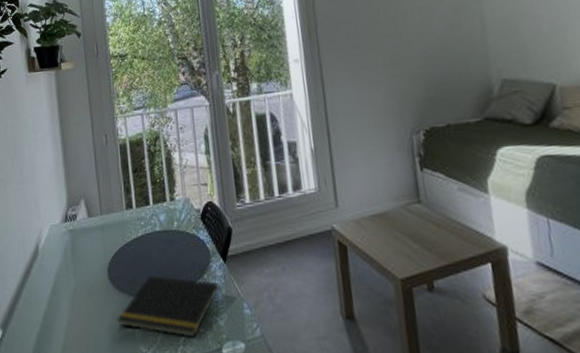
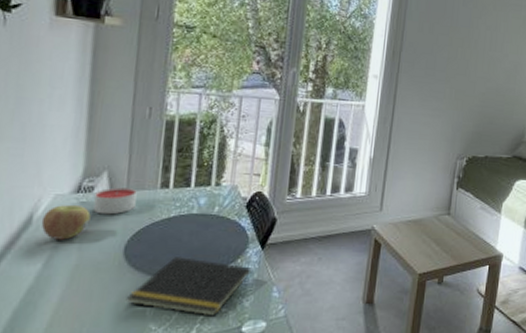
apple: none [44,234,78,267] -> present [41,205,91,240]
candle: none [78,212,110,240] -> present [93,187,137,215]

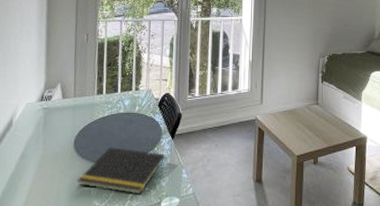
apple: present [41,205,91,240] -> none [18,111,51,137]
candle: present [93,187,137,215] -> none [52,95,81,117]

